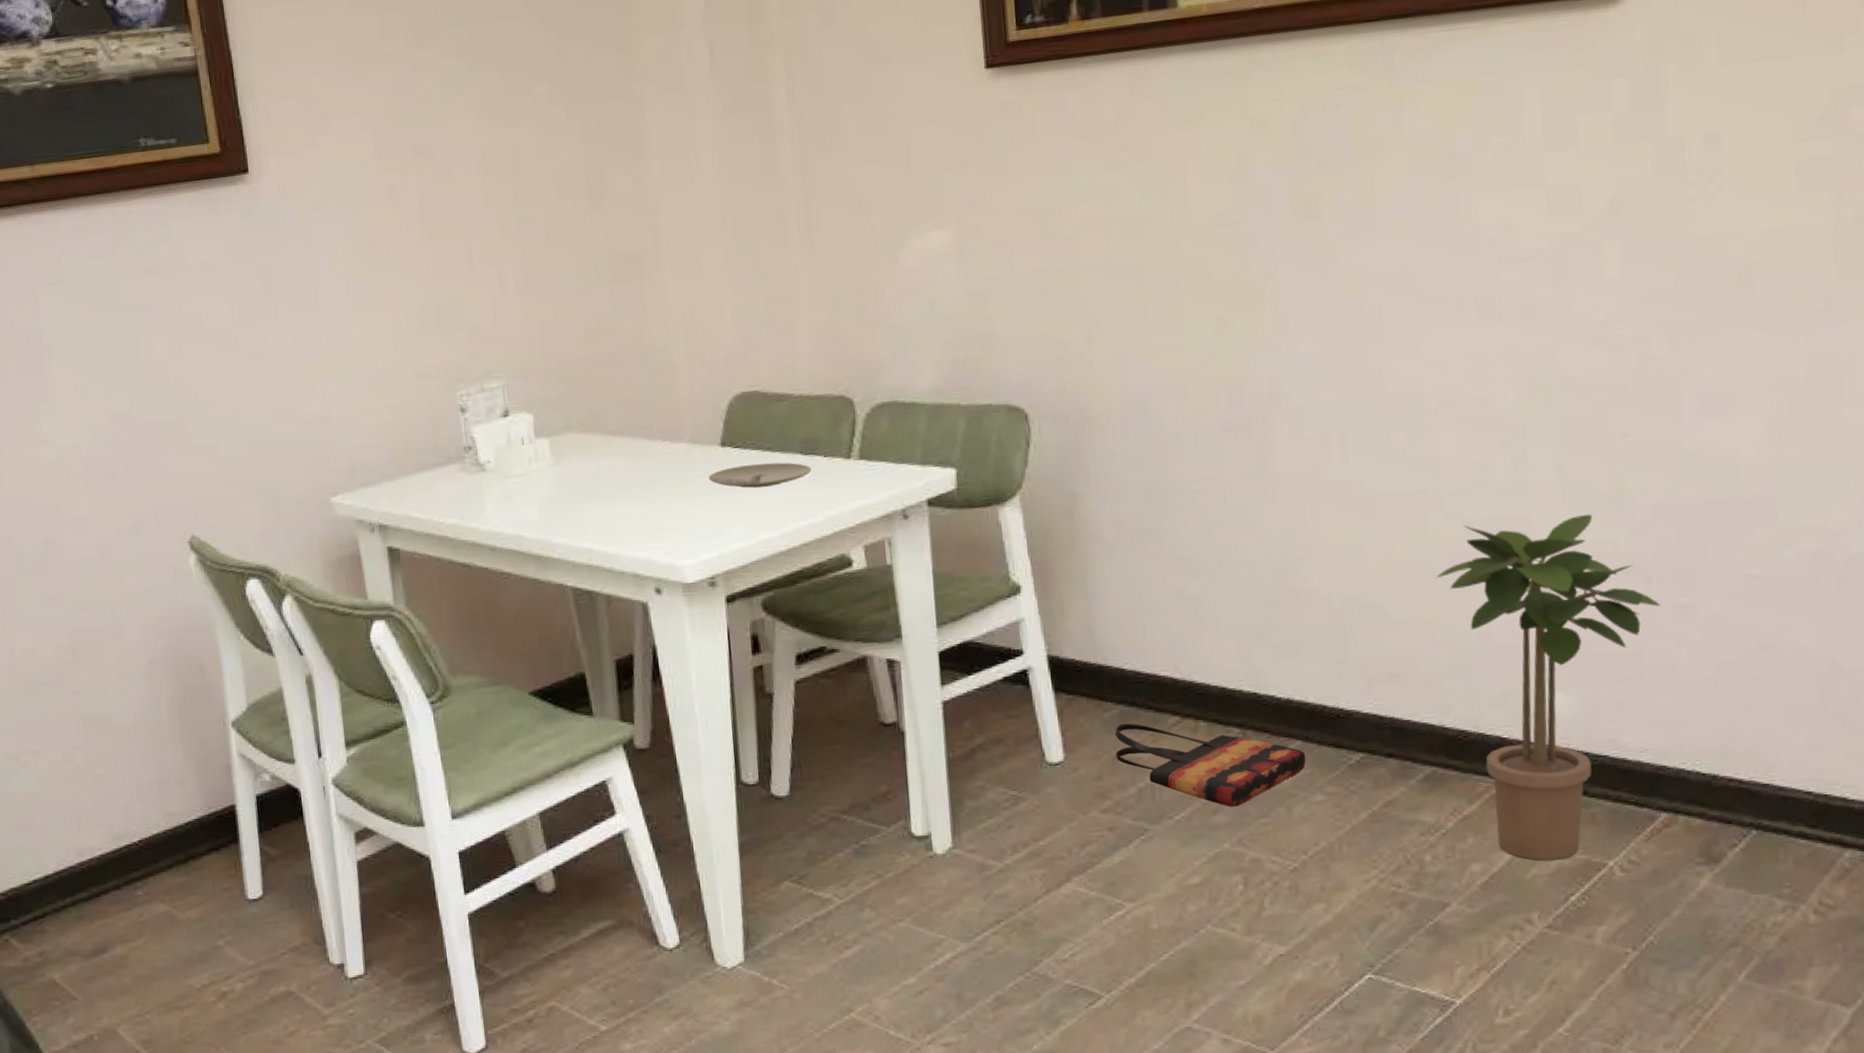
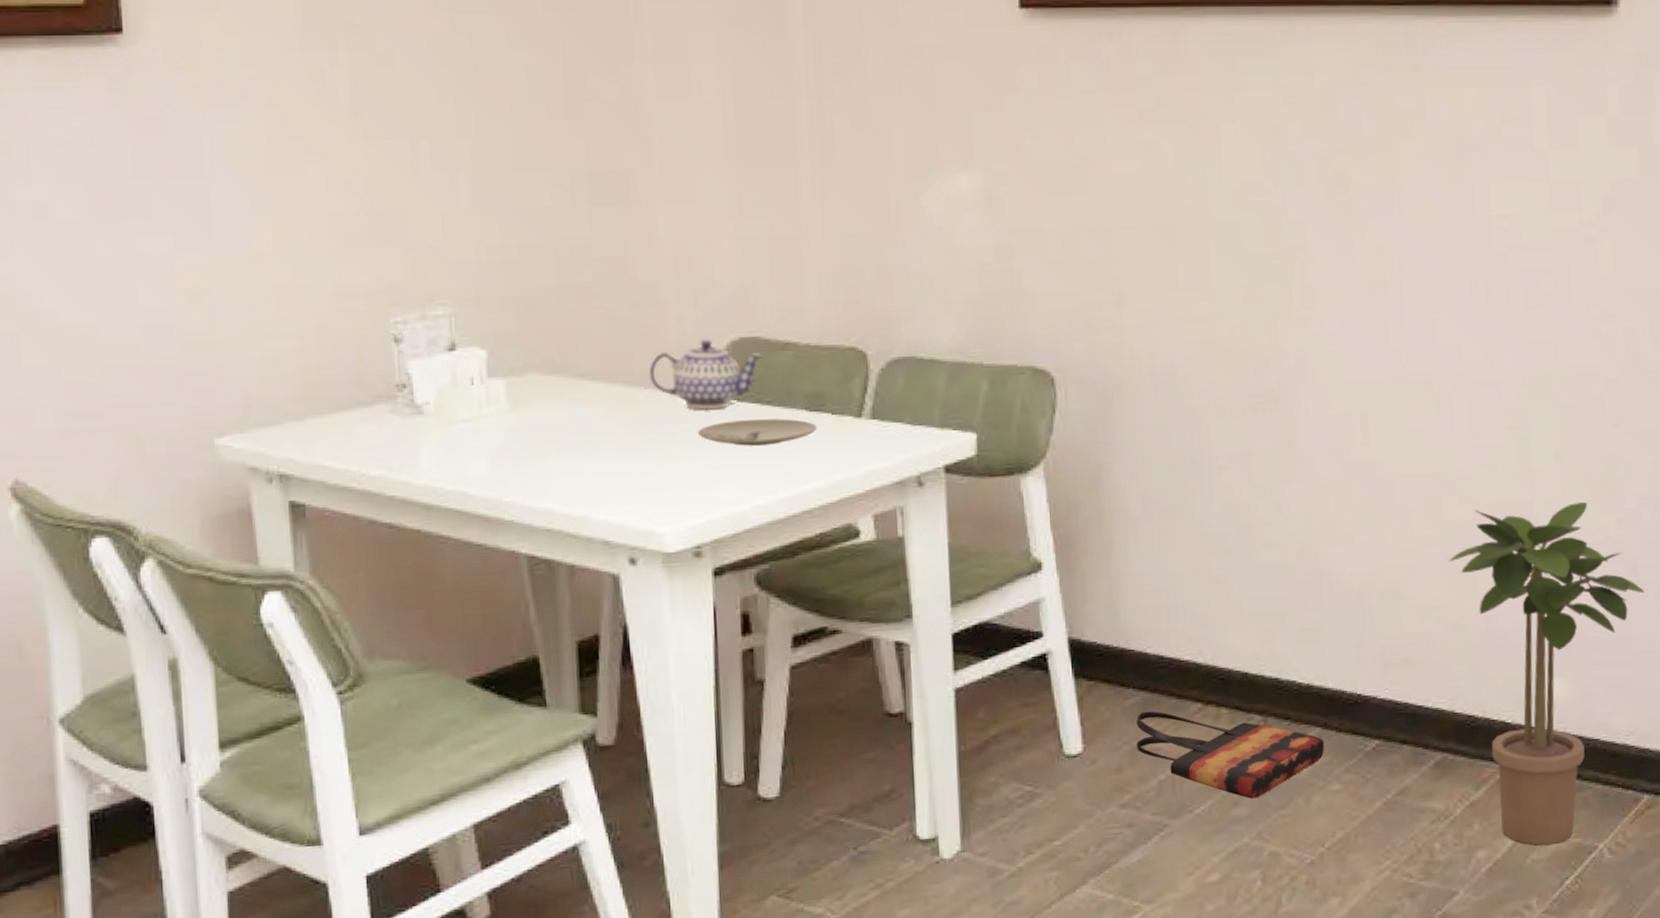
teapot: none [665,395,763,458] -> present [649,339,764,410]

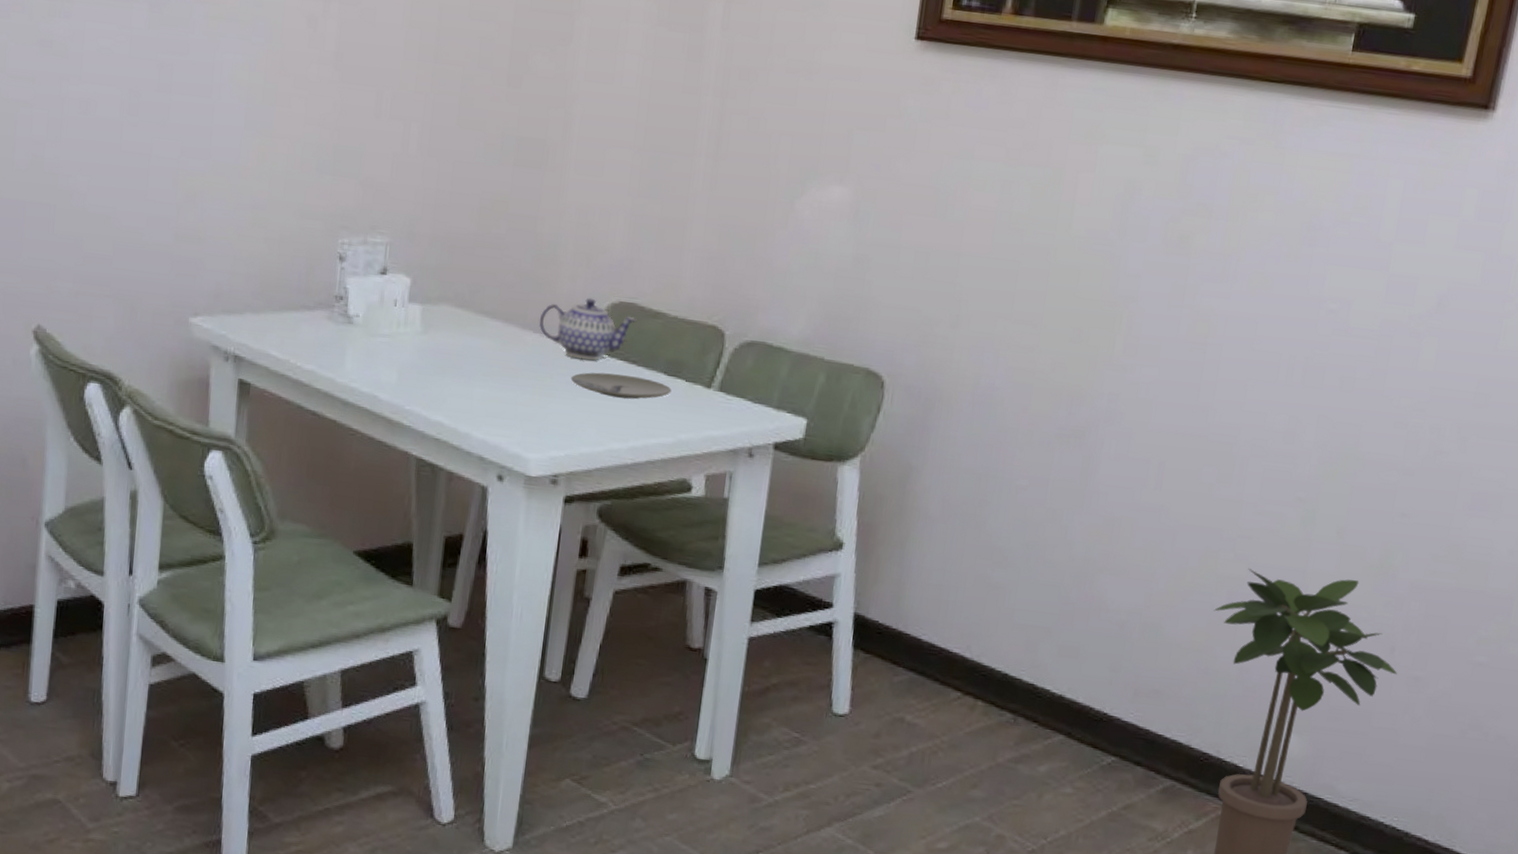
shopping bag: present [1135,711,1325,799] -> none [896,689,1065,785]

